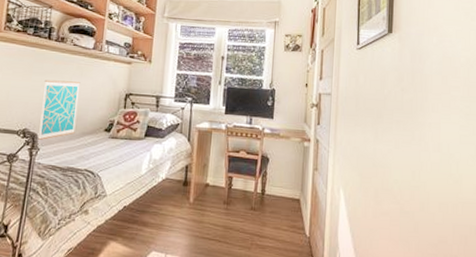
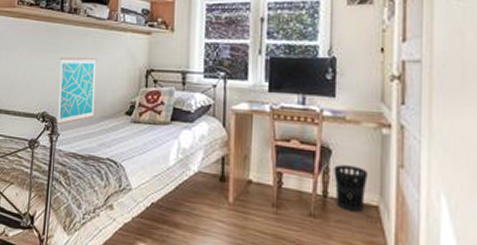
wastebasket: none [270,169,293,205] -> present [334,164,368,212]

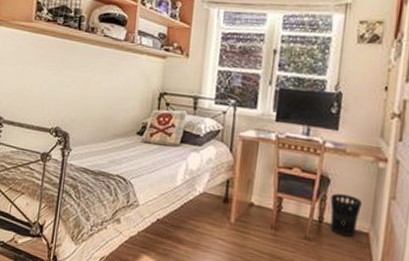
wall art: present [57,57,97,125] -> none [70,74,112,140]

